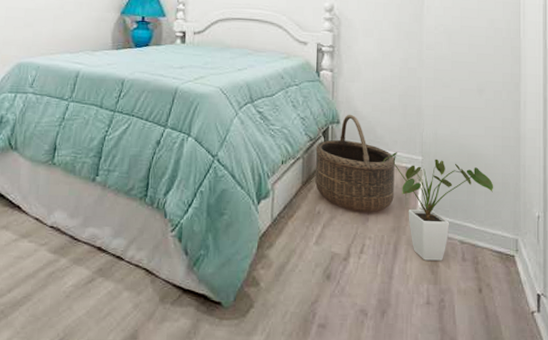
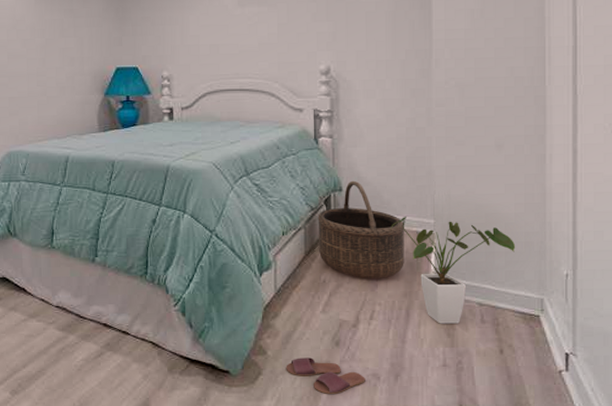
slippers: none [277,290,354,330] -> present [286,357,365,394]

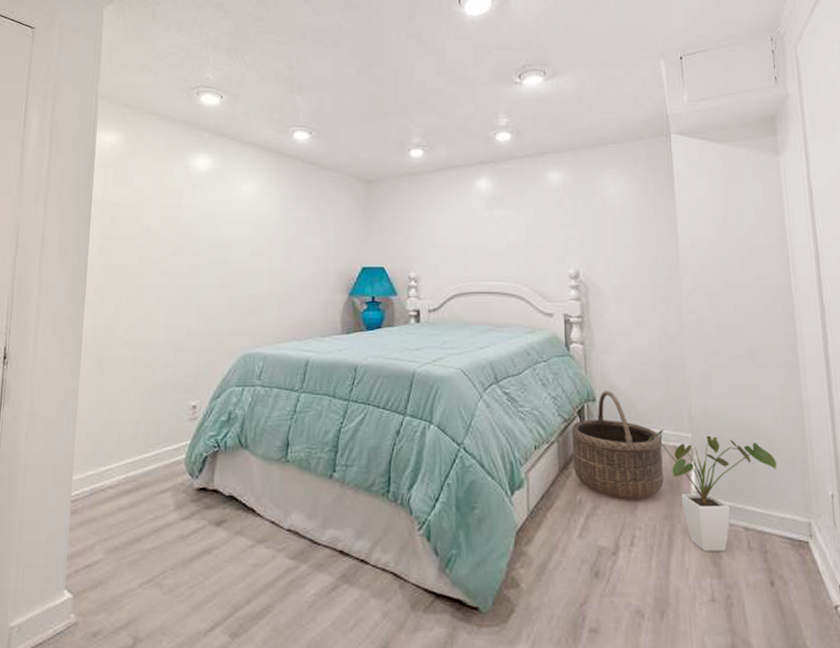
slippers: present [286,357,365,394] -> none [541,591,629,635]

